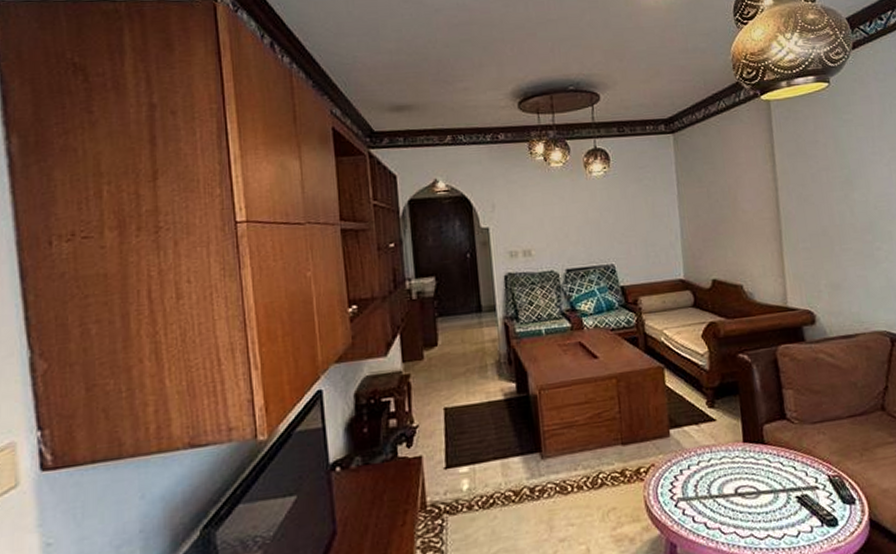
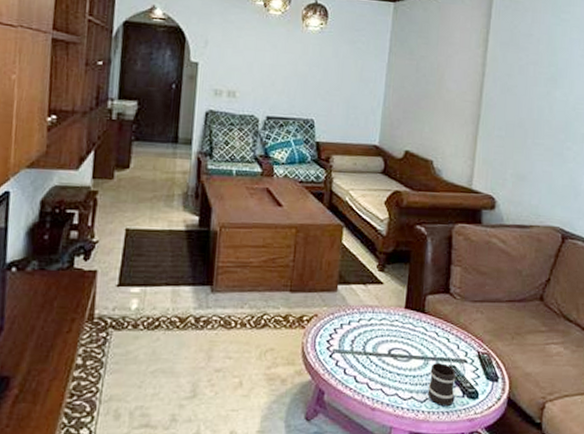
mug: none [782,493,813,540] -> present [427,362,456,406]

